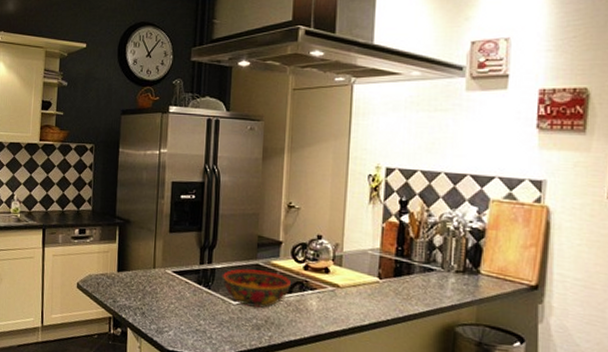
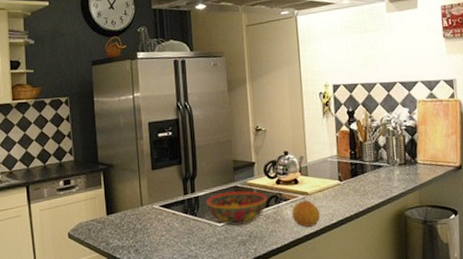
fruit: none [317,293,351,324] -> present [292,200,321,227]

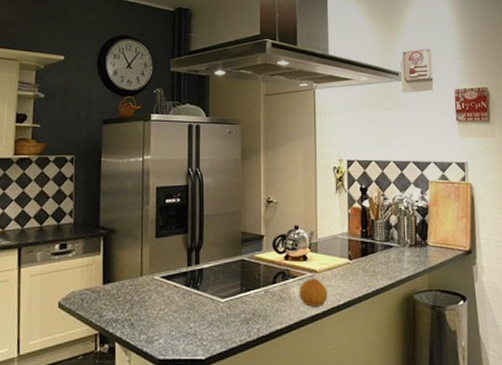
bowl: present [206,191,267,226] -> none [211,265,274,302]

